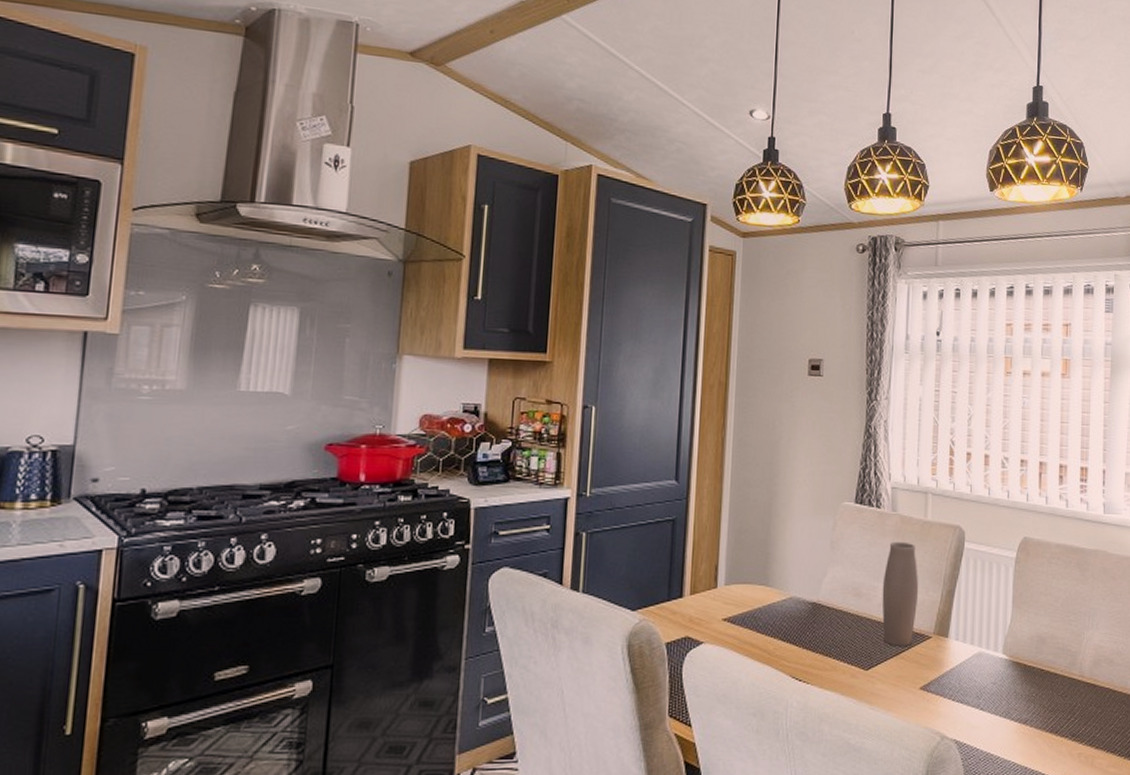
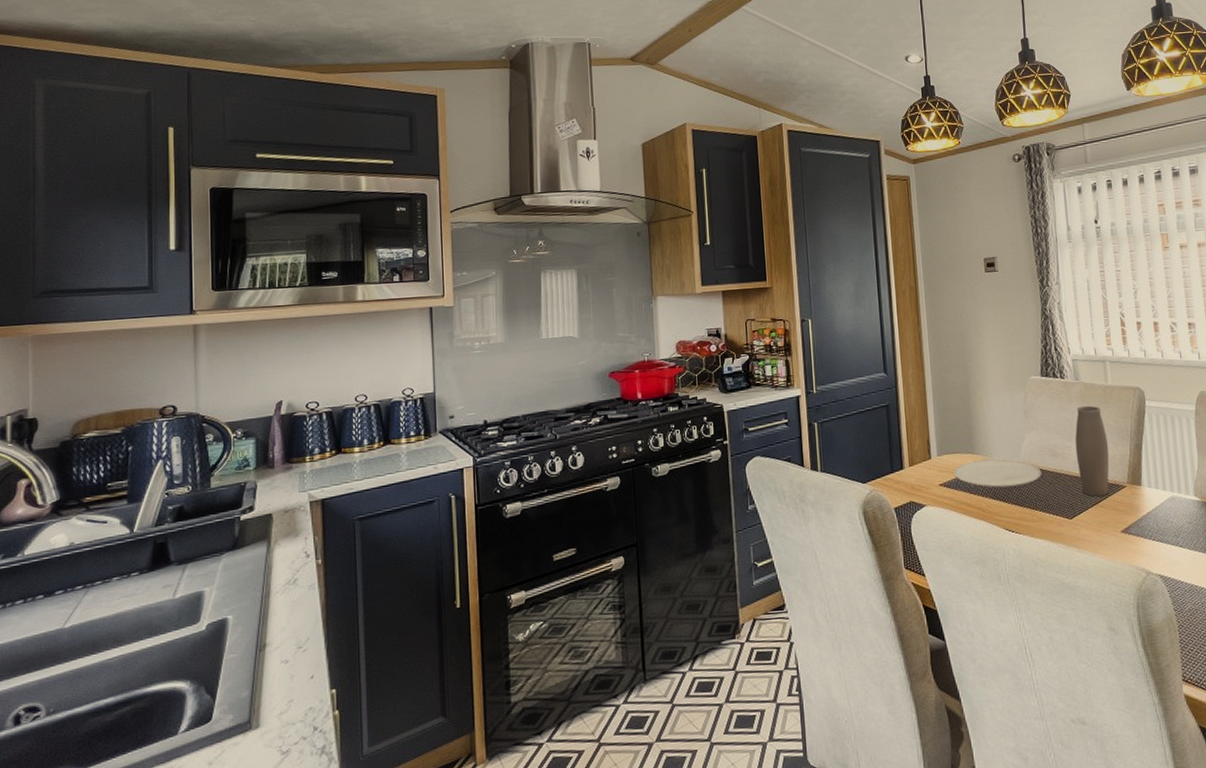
plate: none [741,593,841,628] -> present [954,458,1041,488]

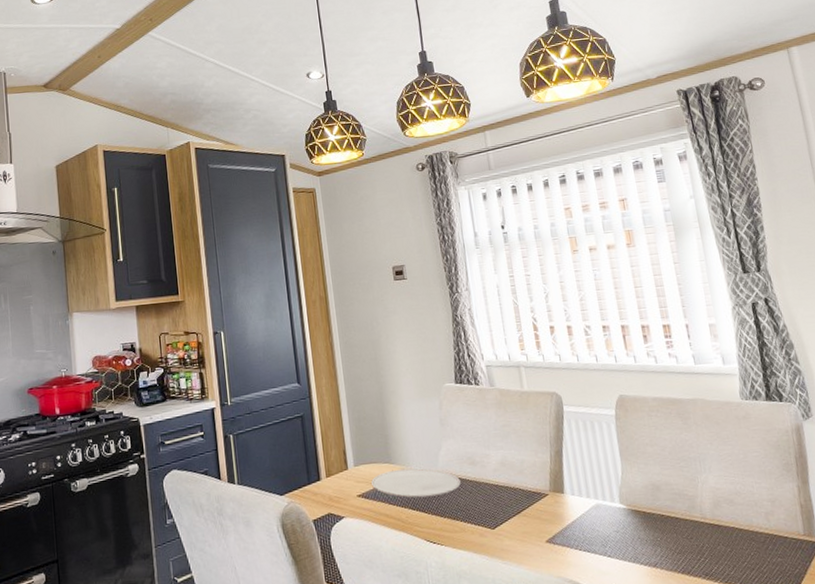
vase: present [1075,405,1110,498] -> none [493,412,531,507]

